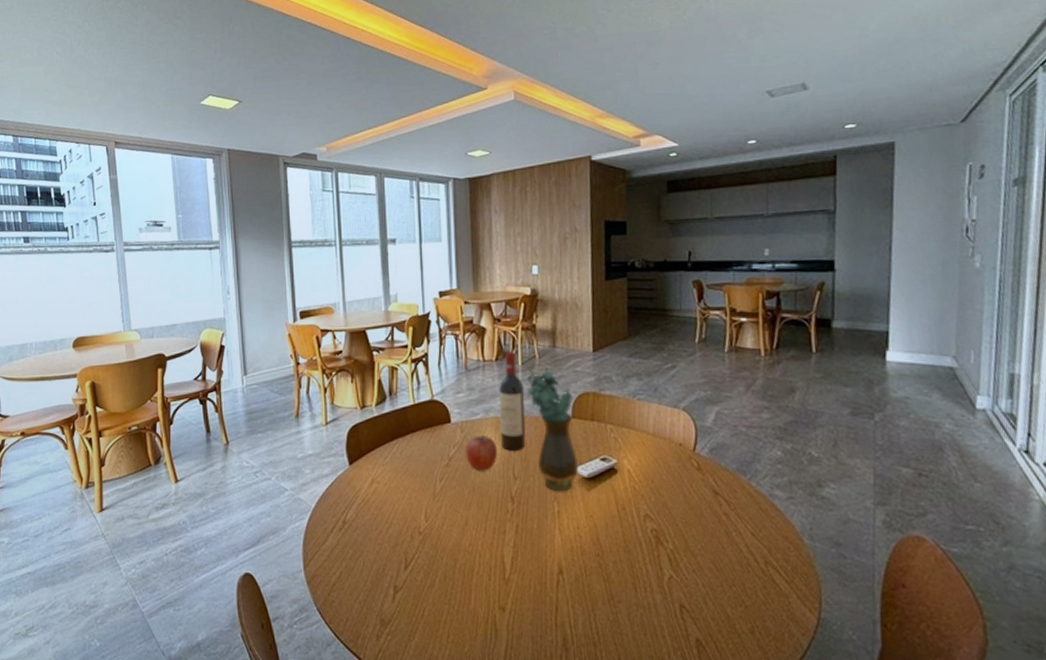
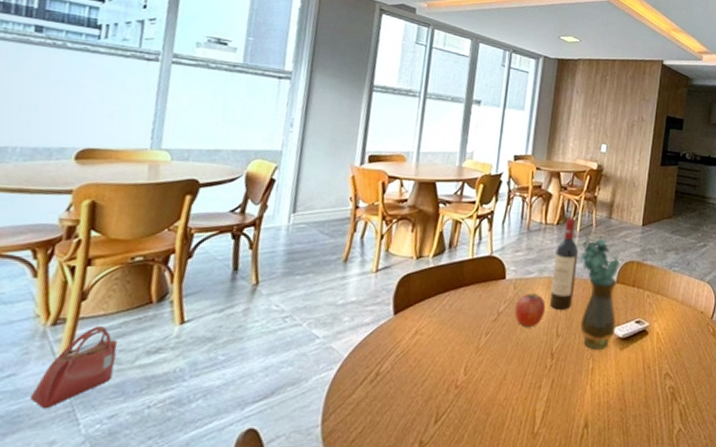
handbag: none [84,488,135,555] -> present [30,327,118,408]

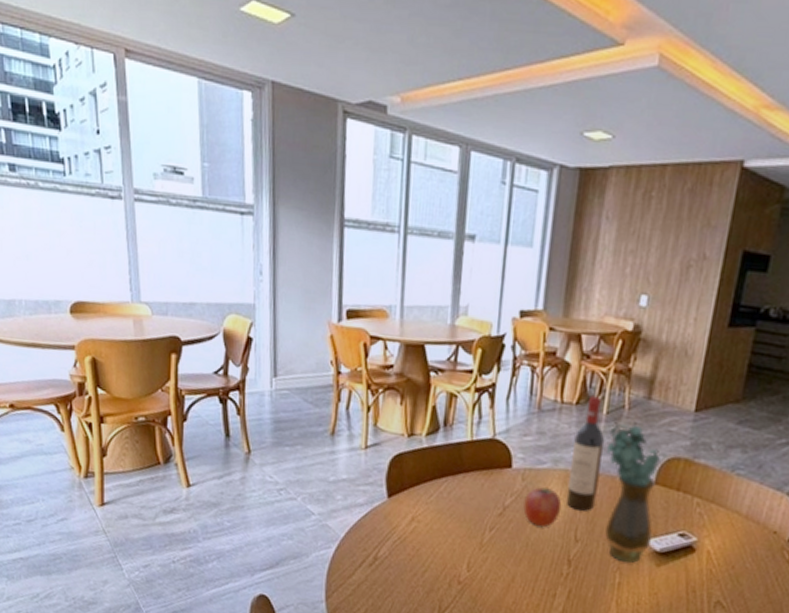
handbag: present [30,327,118,408] -> none [82,482,140,551]

